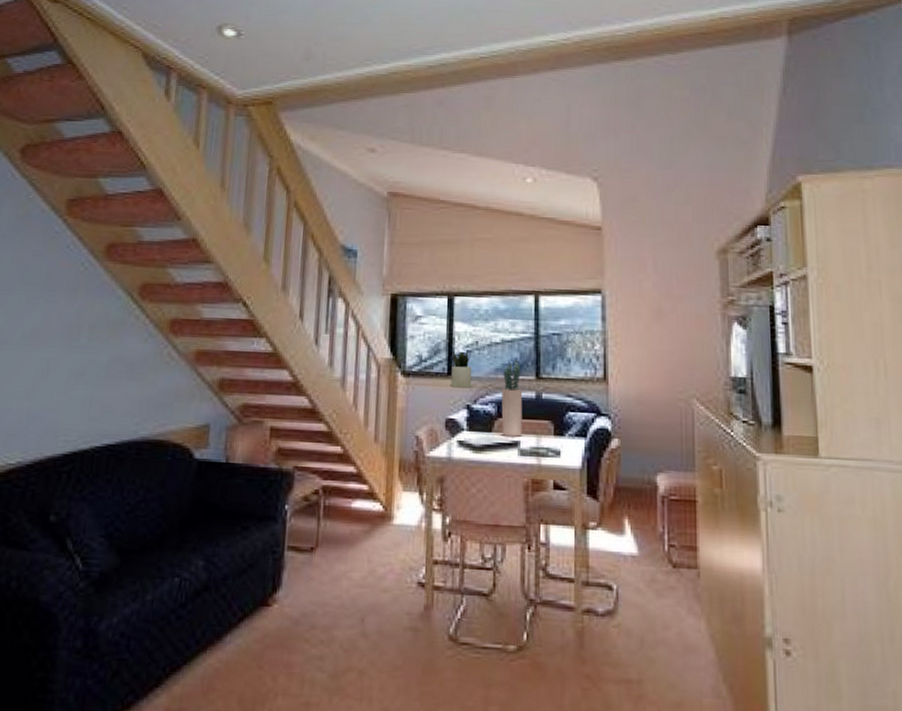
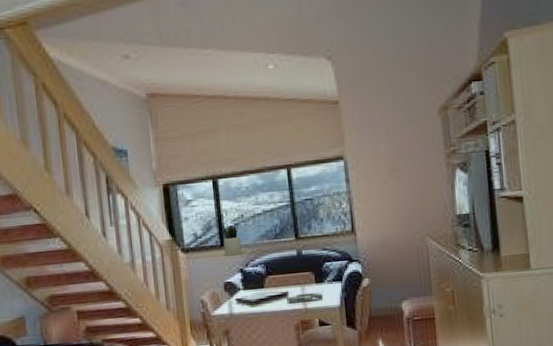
vase: present [501,357,523,438] -> none [267,224,289,290]

